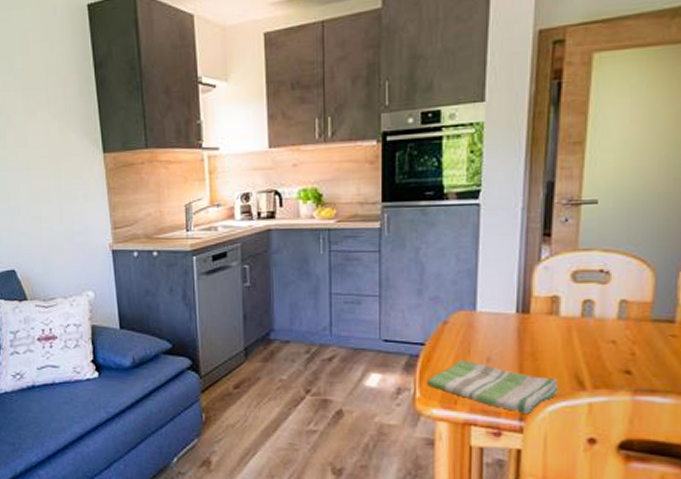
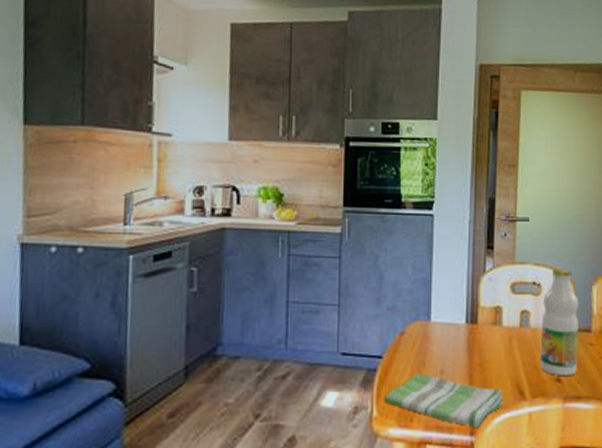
bottle: none [605,254,661,369] -> present [540,269,579,377]

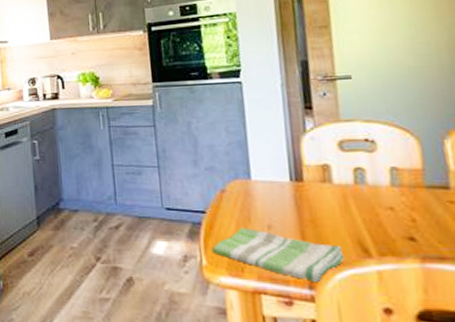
bottle: present [540,269,579,377] -> none [380,124,436,236]

